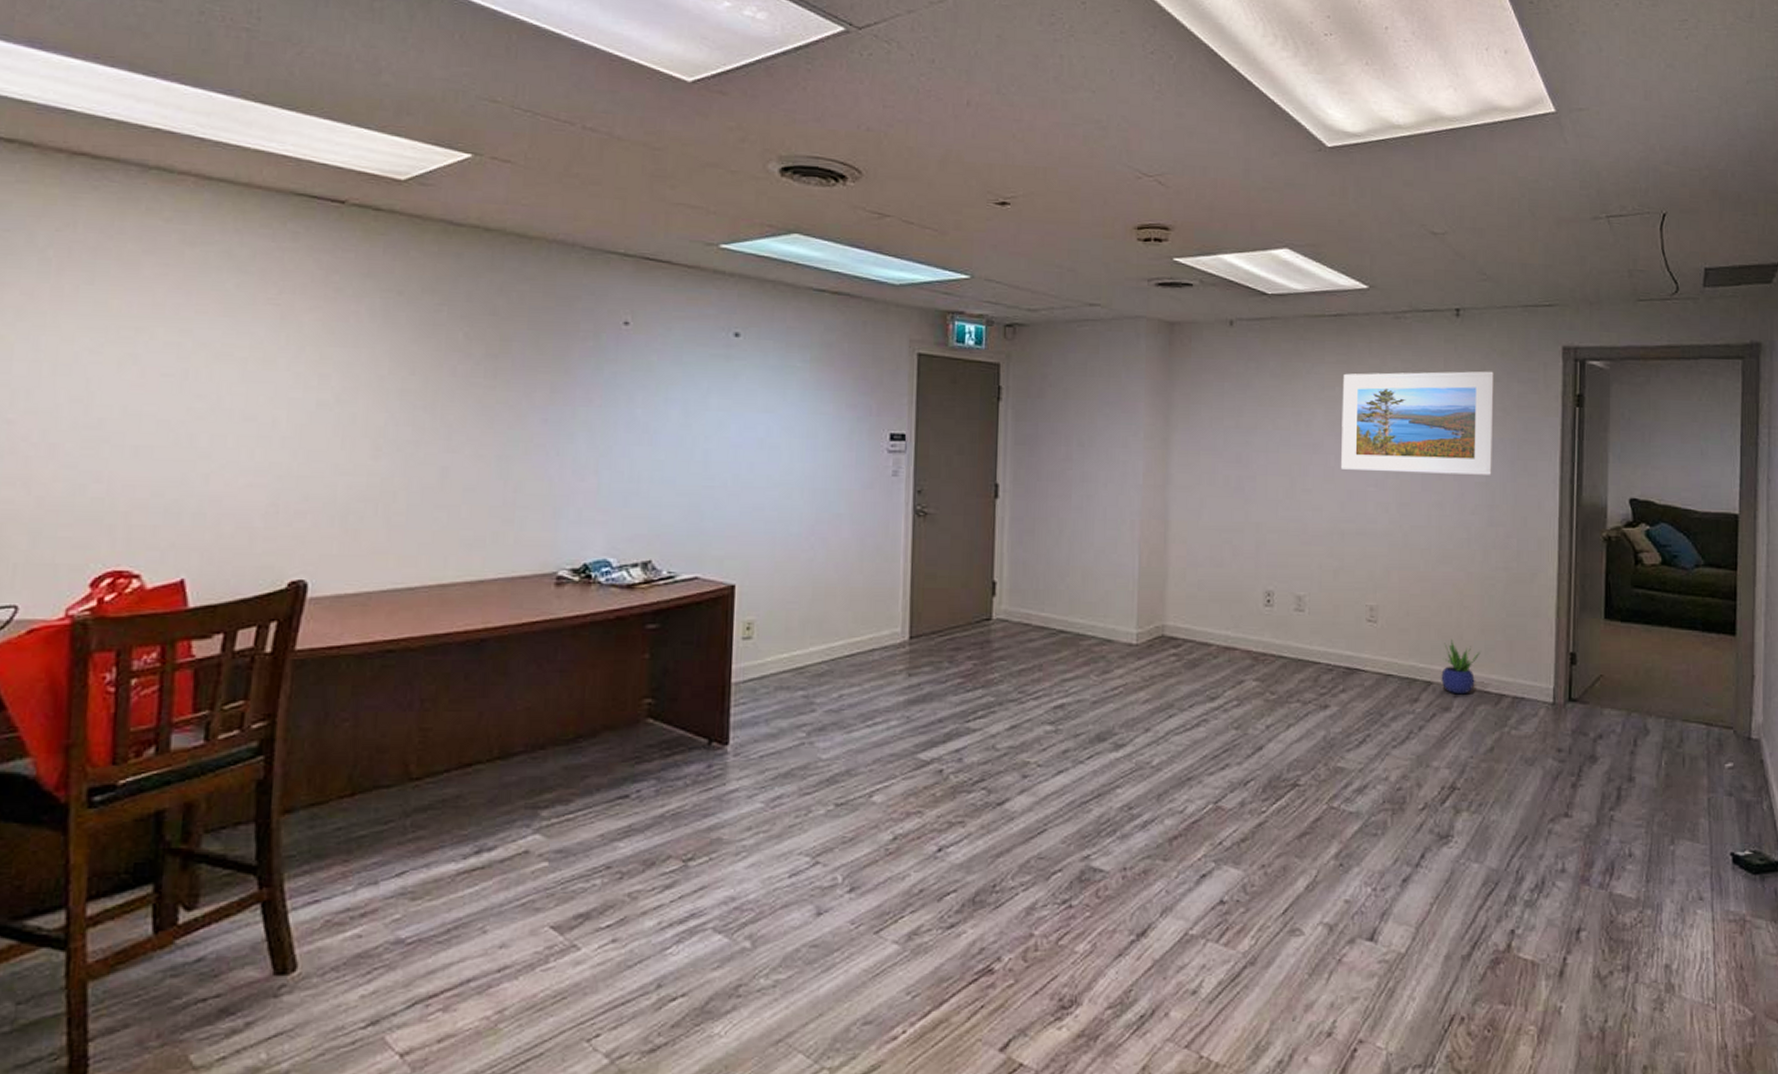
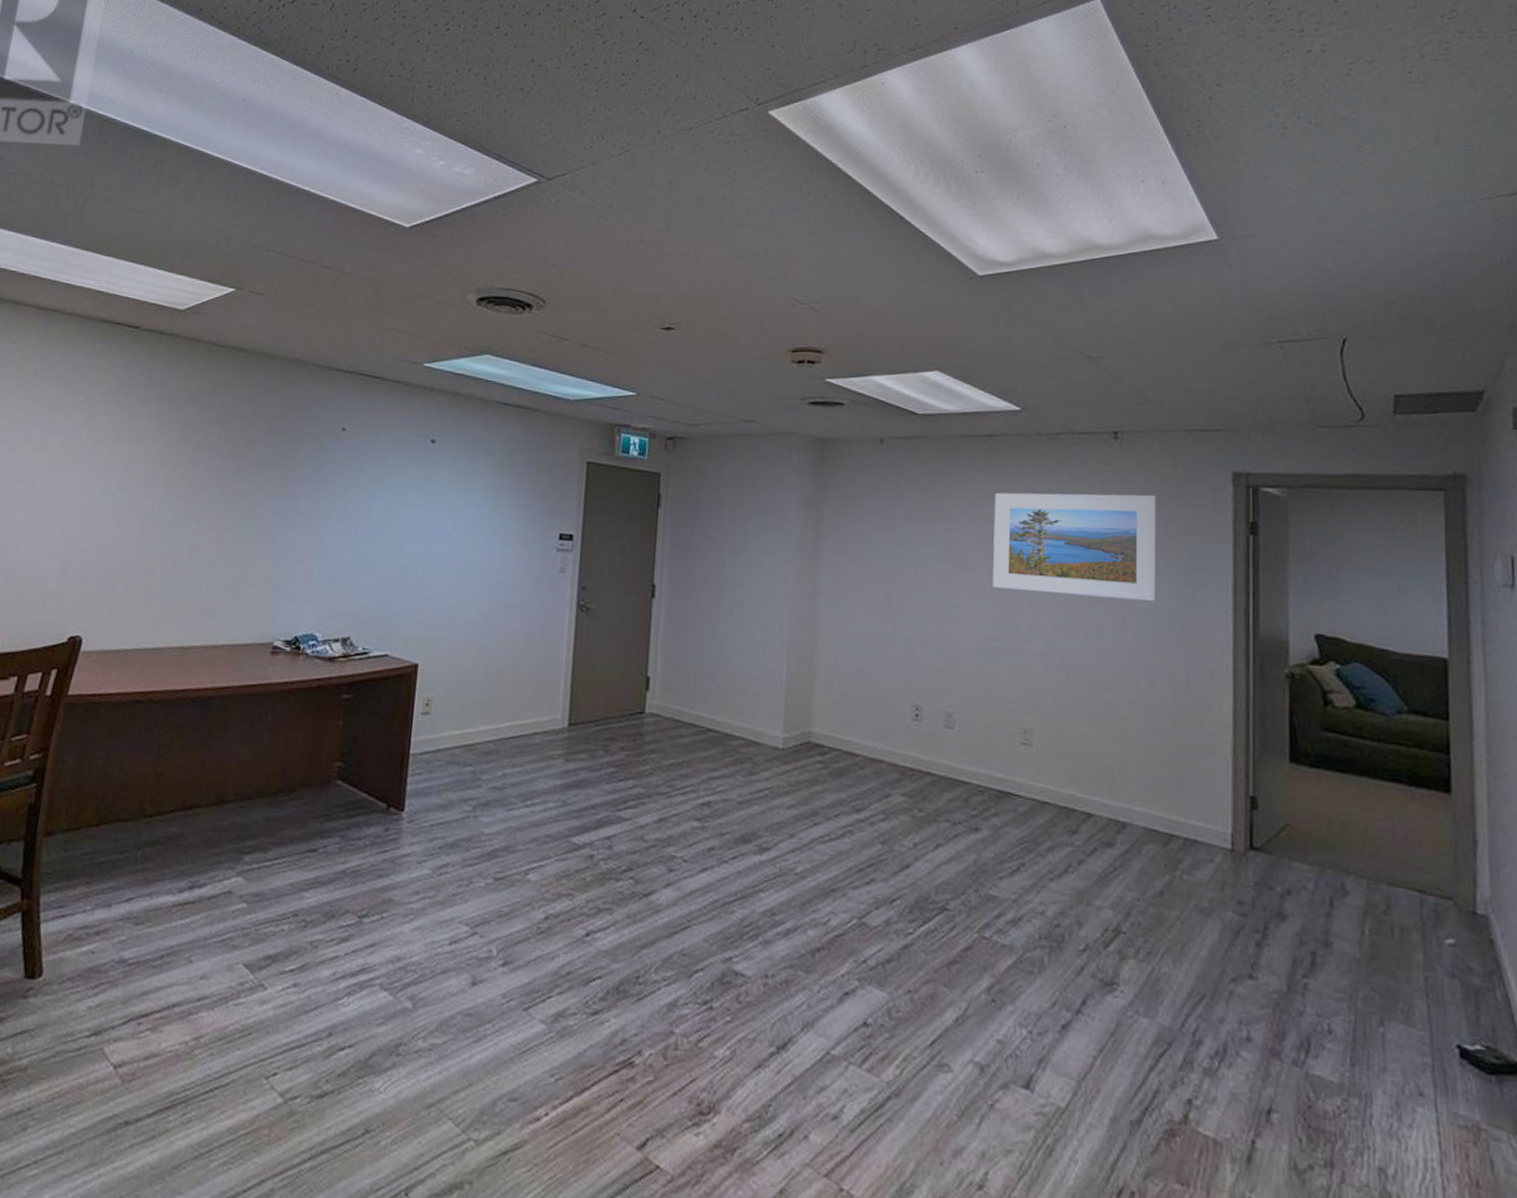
potted plant: present [1441,639,1480,695] -> none [1103,770,1146,831]

